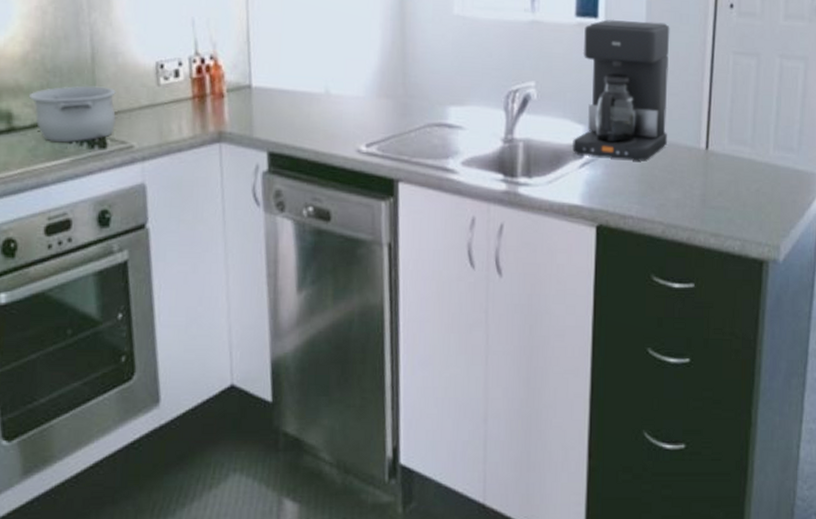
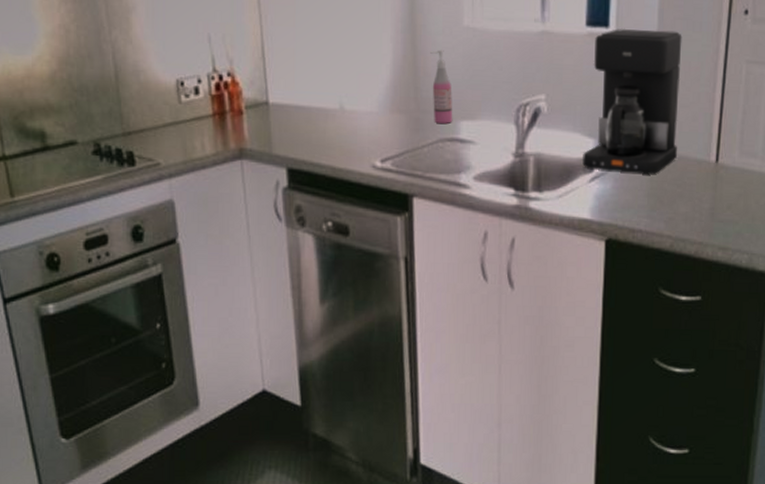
cooking pot: present [28,86,116,142] -> none [59,104,142,160]
soap dispenser: none [419,36,442,110] -> present [430,49,453,124]

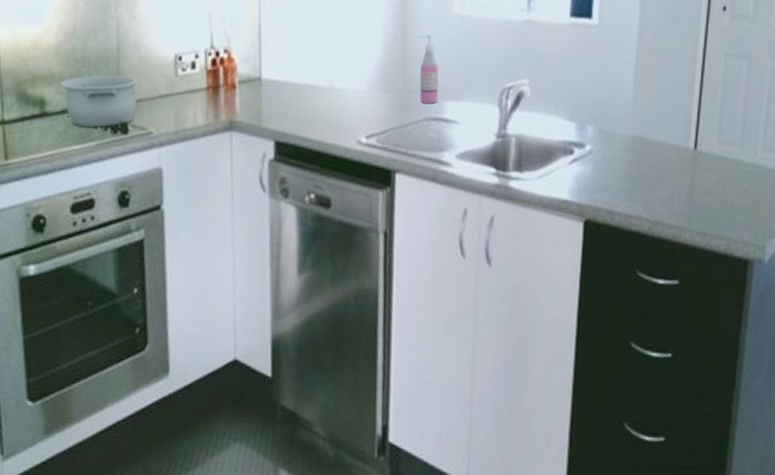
cooking pot: none [59,104,142,160] -> present [59,75,138,128]
coffee maker: present [582,28,682,175] -> none [563,20,663,159]

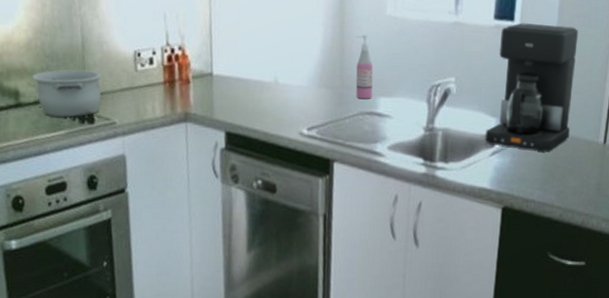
coffee maker: none [563,20,663,159] -> present [485,22,579,152]

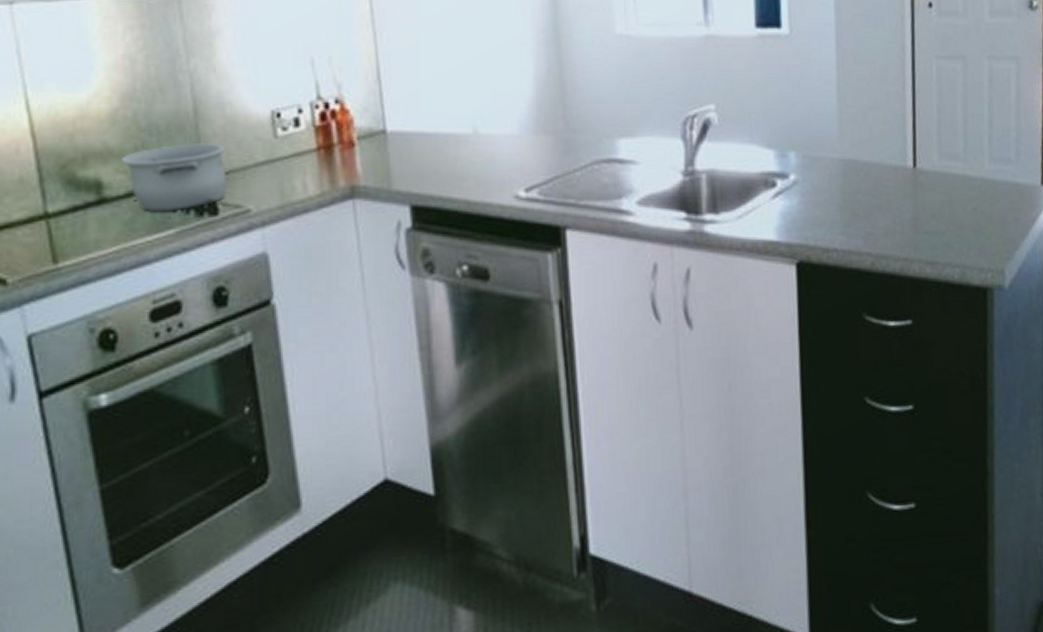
soap dispenser: present [355,34,373,100] -> none [578,60,609,144]
coffee maker: present [485,22,579,152] -> none [762,28,869,186]

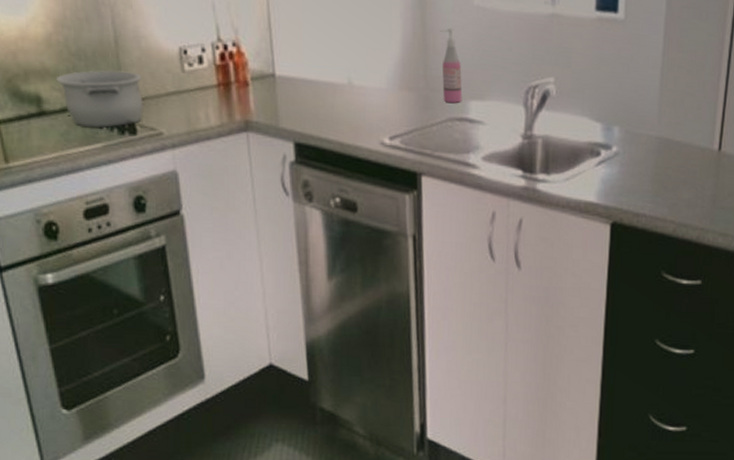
soap dispenser: none [578,60,609,144] -> present [440,27,463,103]

